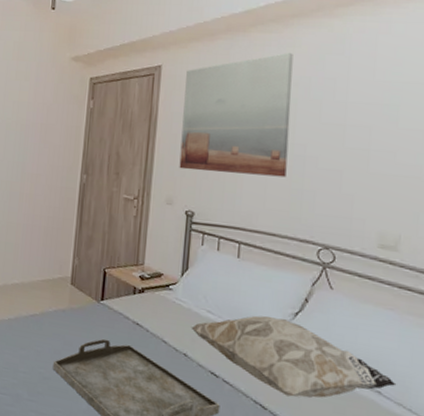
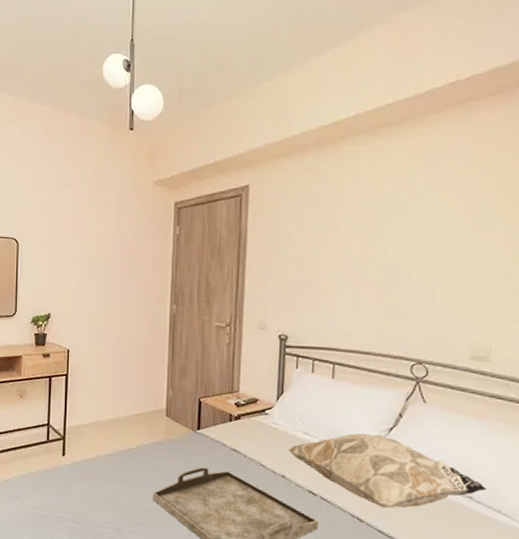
wall art: present [179,53,293,178] -> none [271,165,385,295]

